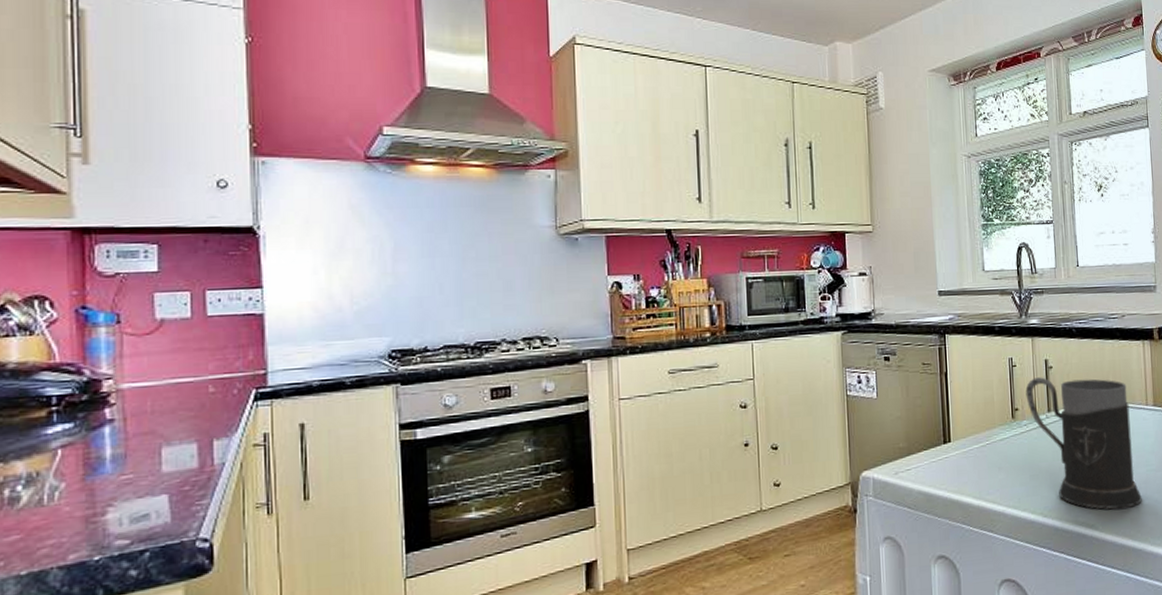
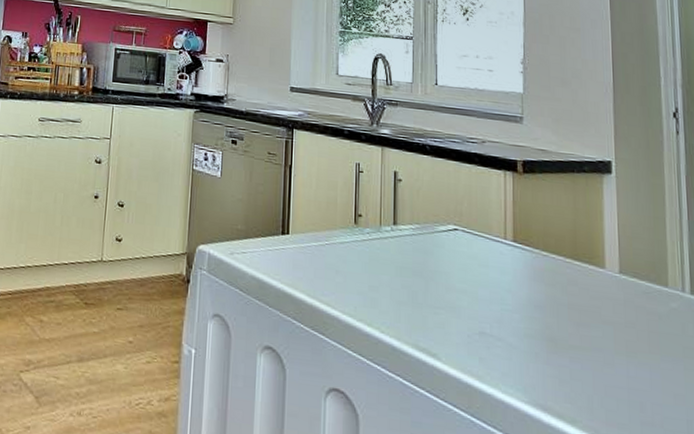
mug: present [1025,377,1142,510] -> none [371,187,494,345]

